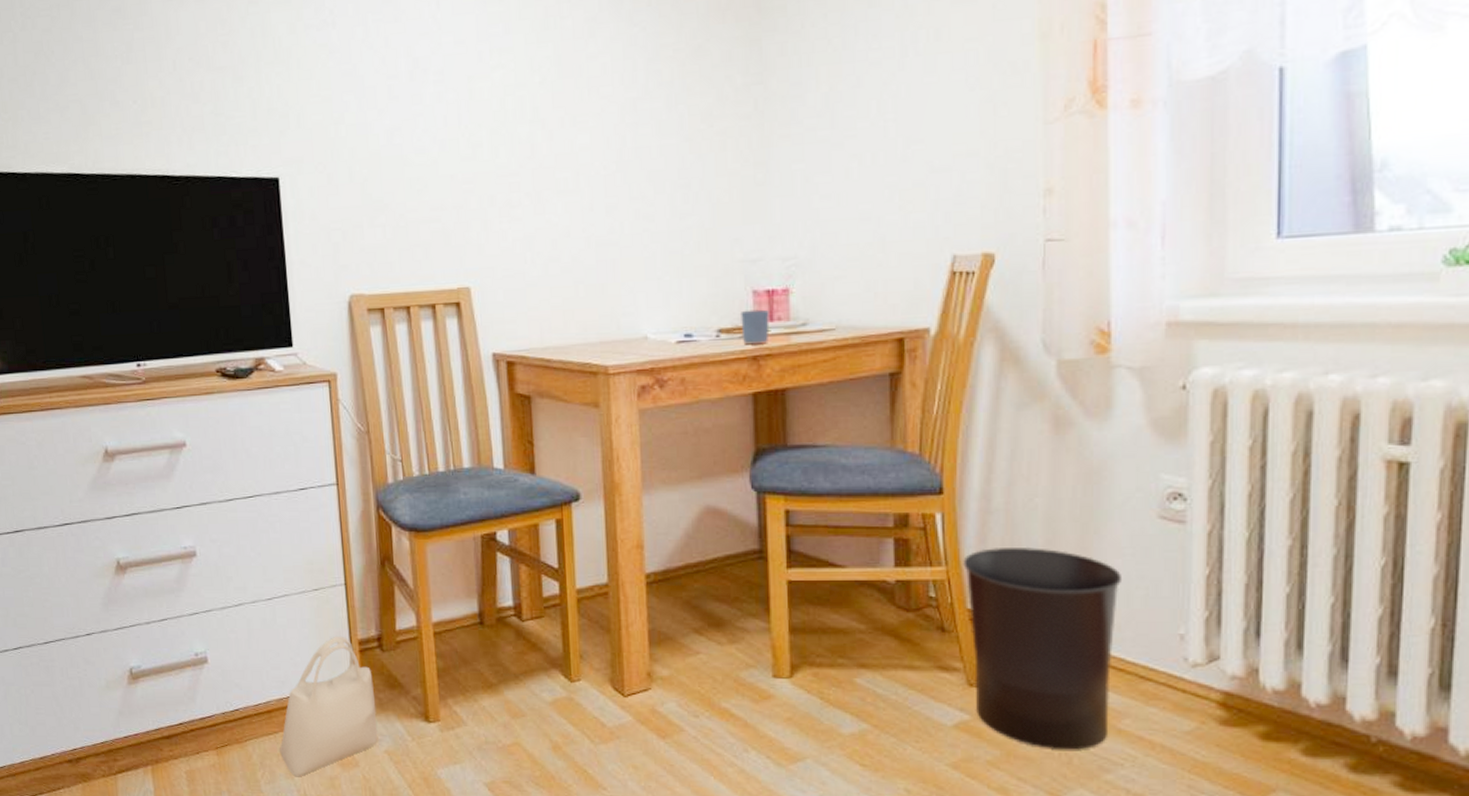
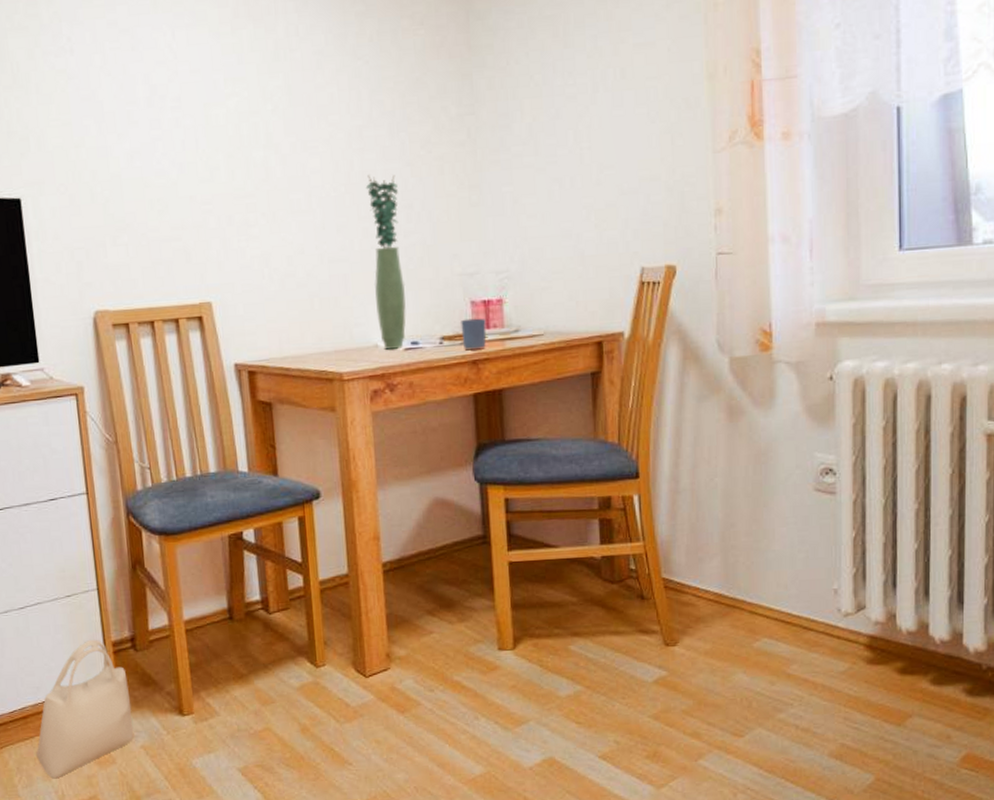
vase: none [638,151,680,343] -> present [365,174,406,351]
waste bin: present [963,548,1121,750] -> none [657,521,787,695]

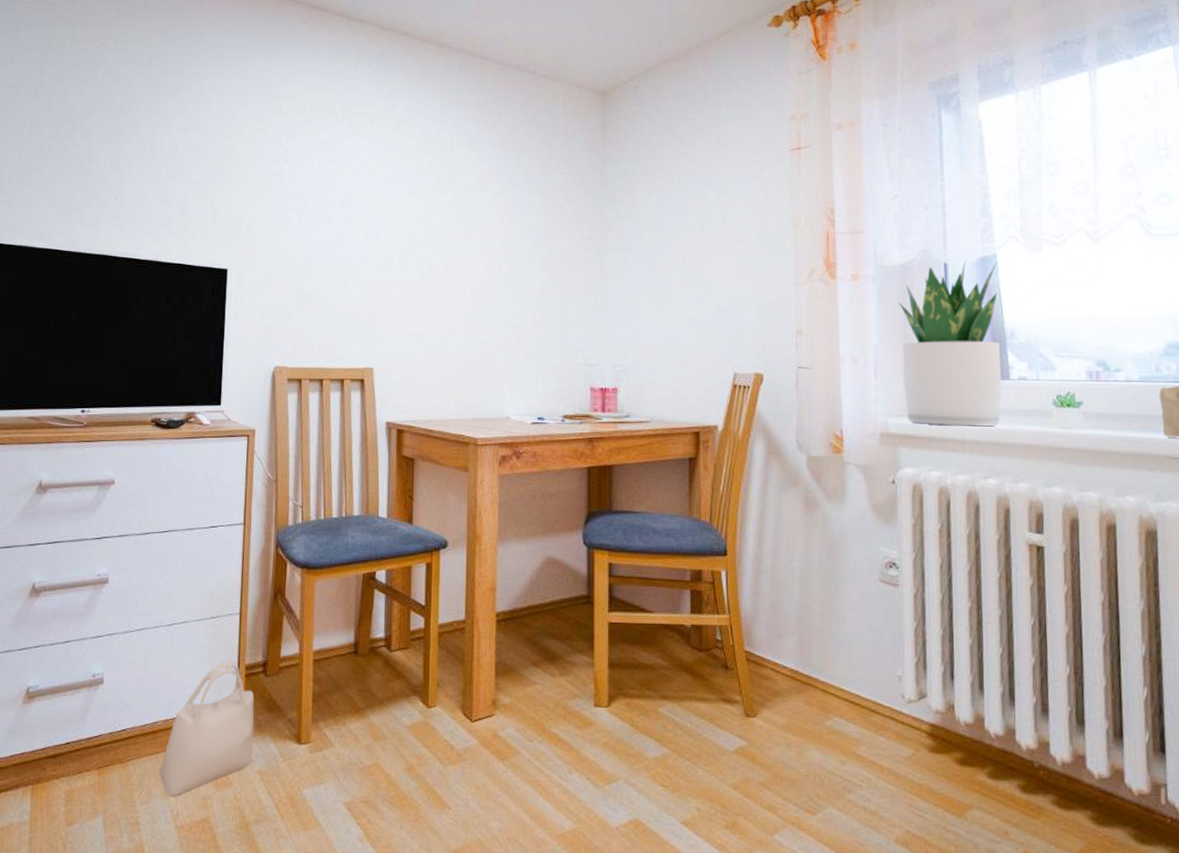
vase: present [365,174,406,351] -> none [510,276,537,423]
mug: present [461,318,487,351] -> none [581,402,602,429]
planter: none [839,98,964,308] -> present [898,261,1002,427]

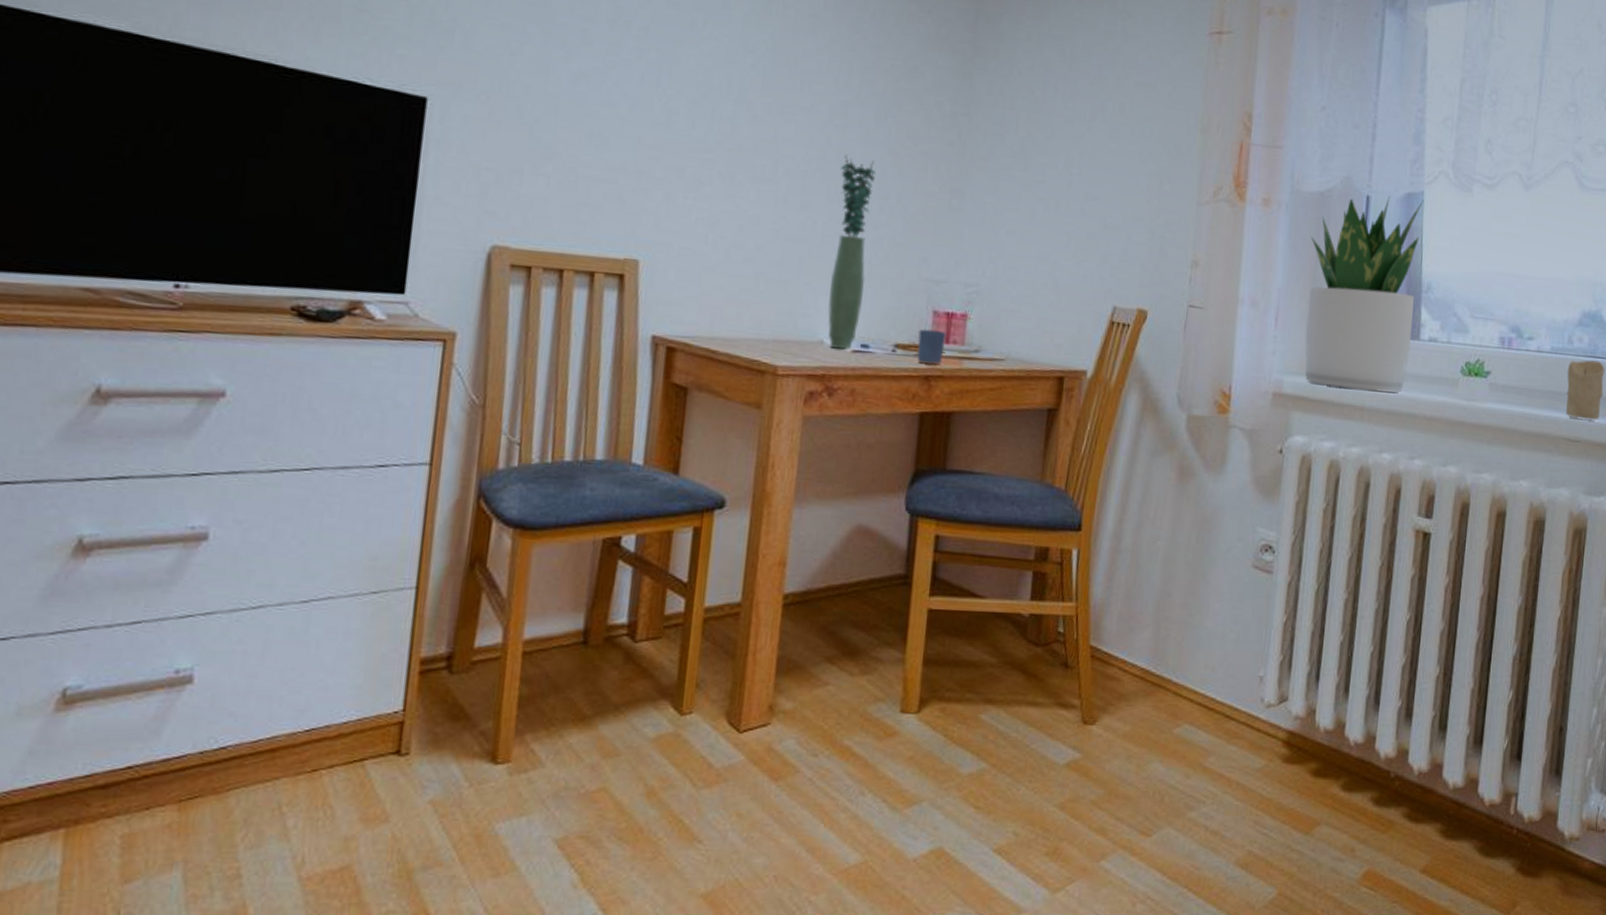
handbag: present [159,661,255,797] -> none [277,652,431,839]
vase: none [510,276,537,423] -> present [828,154,875,350]
mug: none [581,402,602,429] -> present [917,328,946,365]

